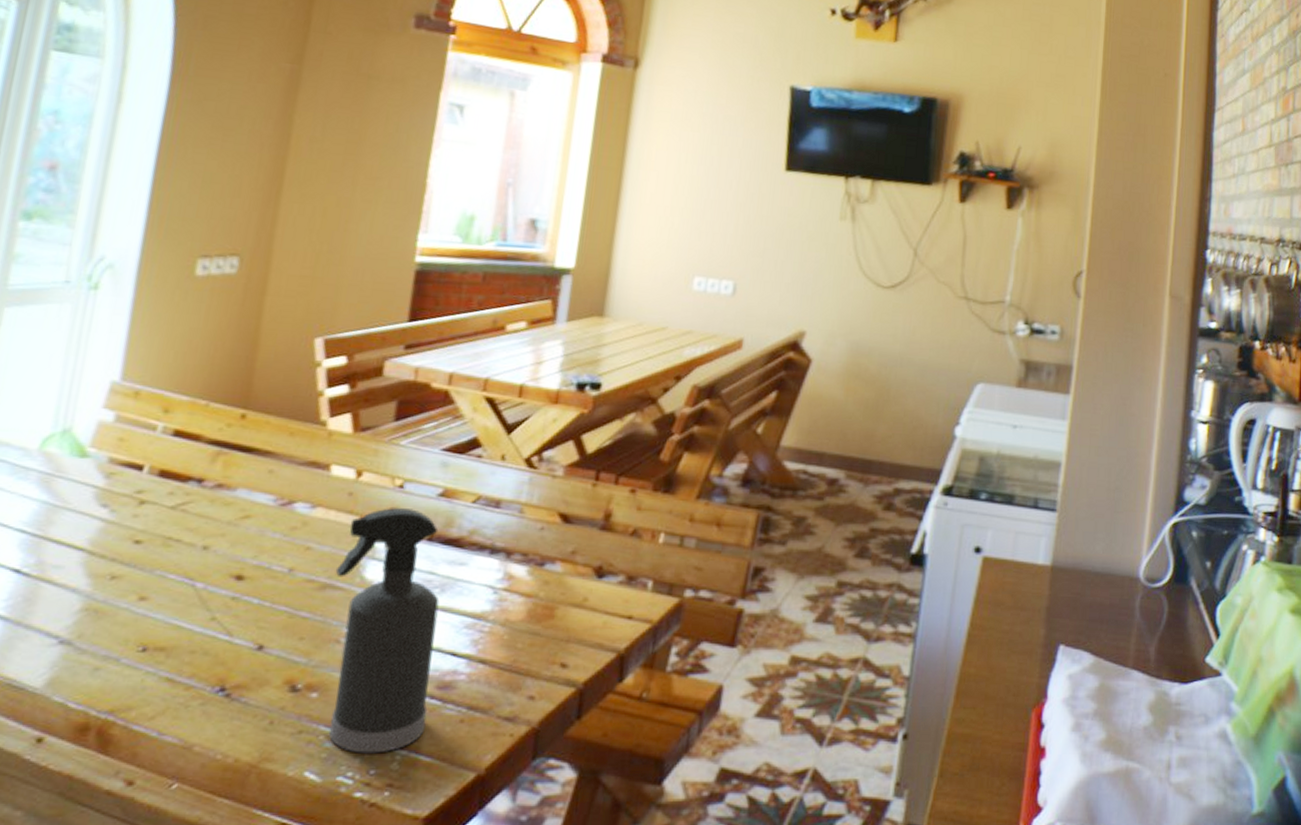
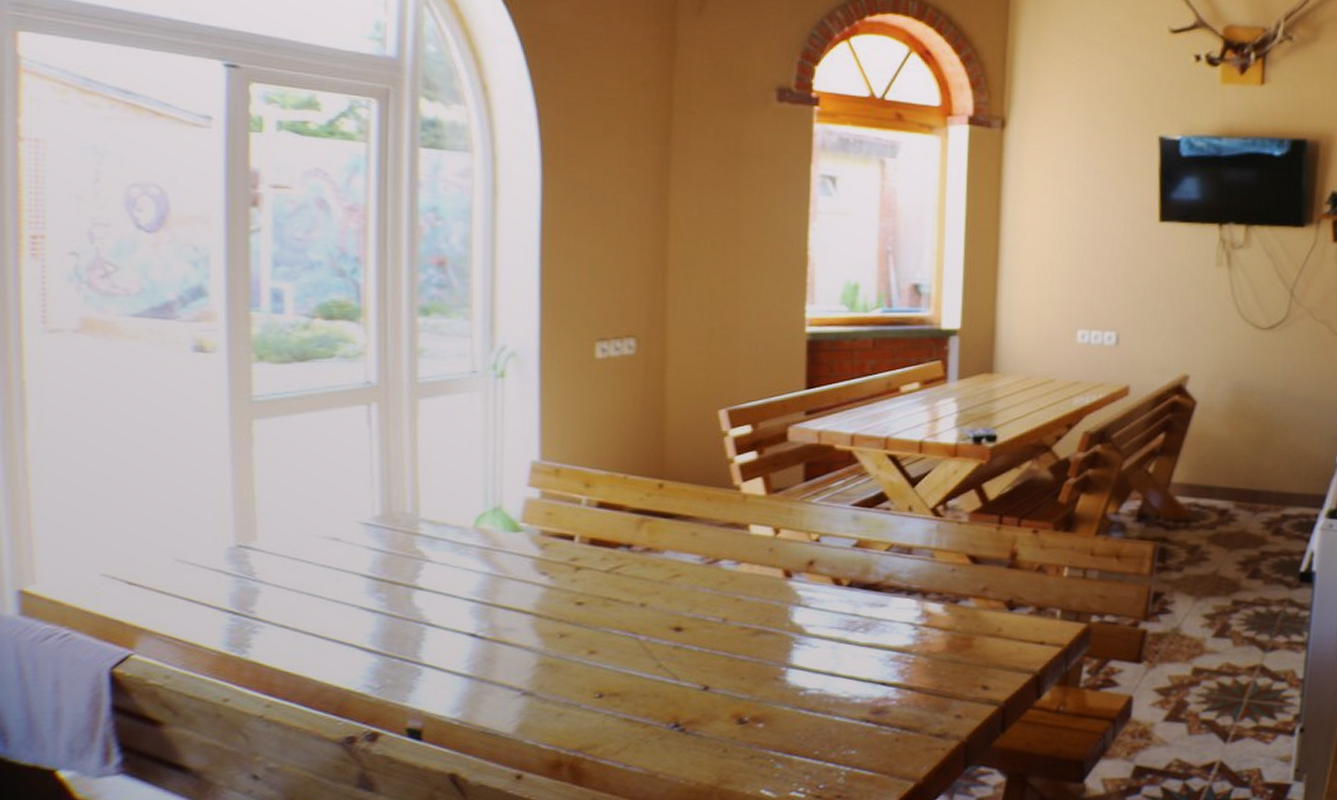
spray bottle: present [328,508,440,754] -> none [766,560,865,772]

